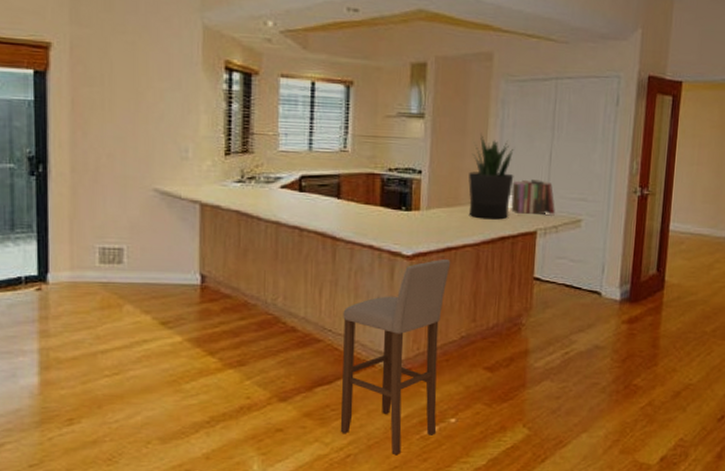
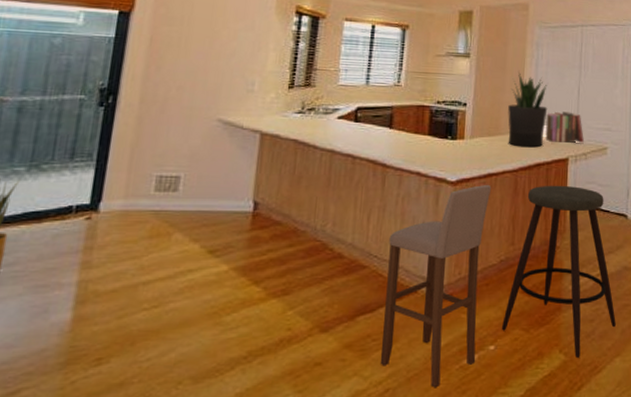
bar stool: none [462,260,584,432] -> present [501,185,616,358]

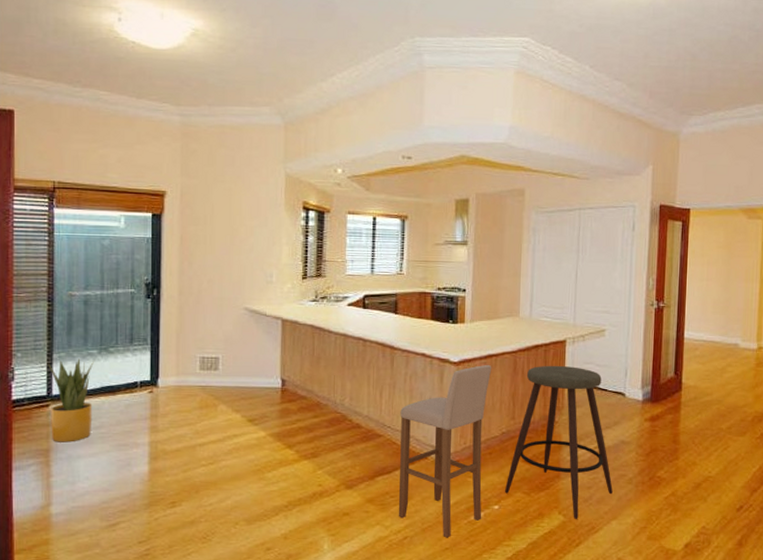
planter: present [508,71,548,148] -> none [506,257,545,330]
books: present [545,111,584,144] -> none [543,295,582,326]

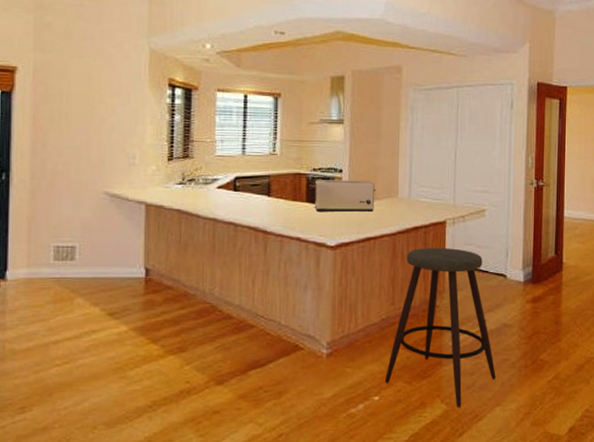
bar stool: present [398,364,492,538] -> none [272,248,371,434]
toaster: none [438,299,498,331] -> present [314,180,375,213]

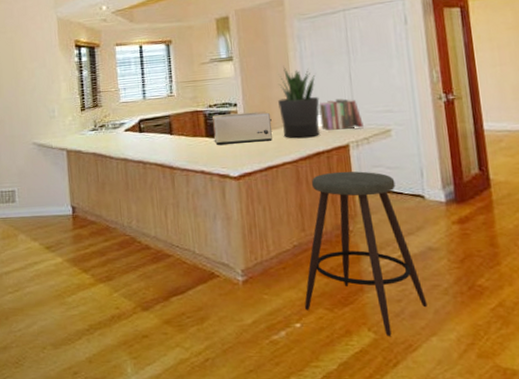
planter: none [384,136,424,212] -> present [278,66,320,139]
books: none [422,175,462,207] -> present [319,98,364,131]

